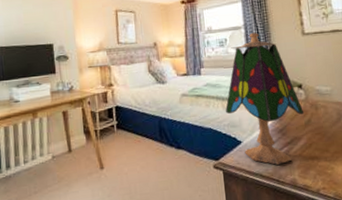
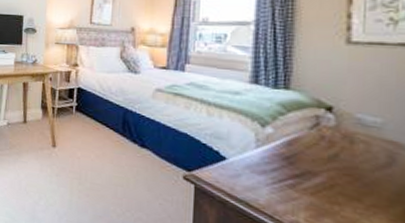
table lamp: present [225,32,304,165] -> none [211,31,330,199]

